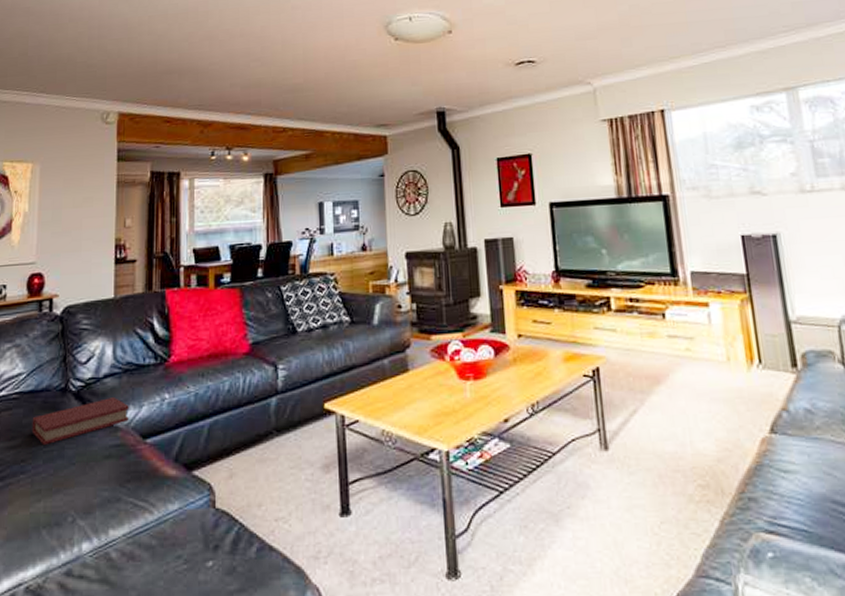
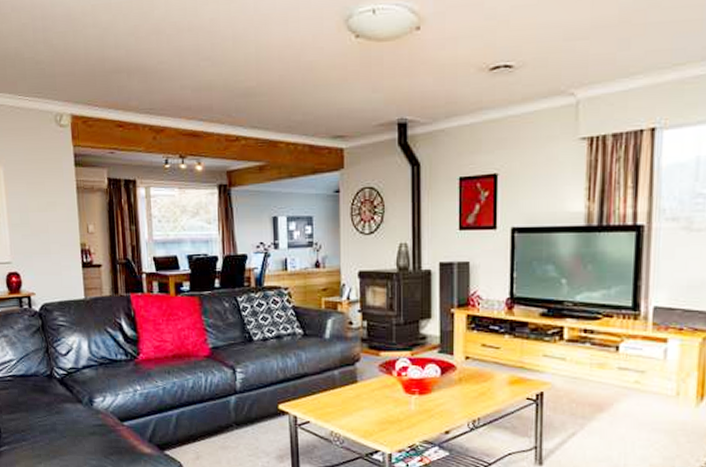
hardback book: present [31,397,129,446] -> none [26,386,107,421]

